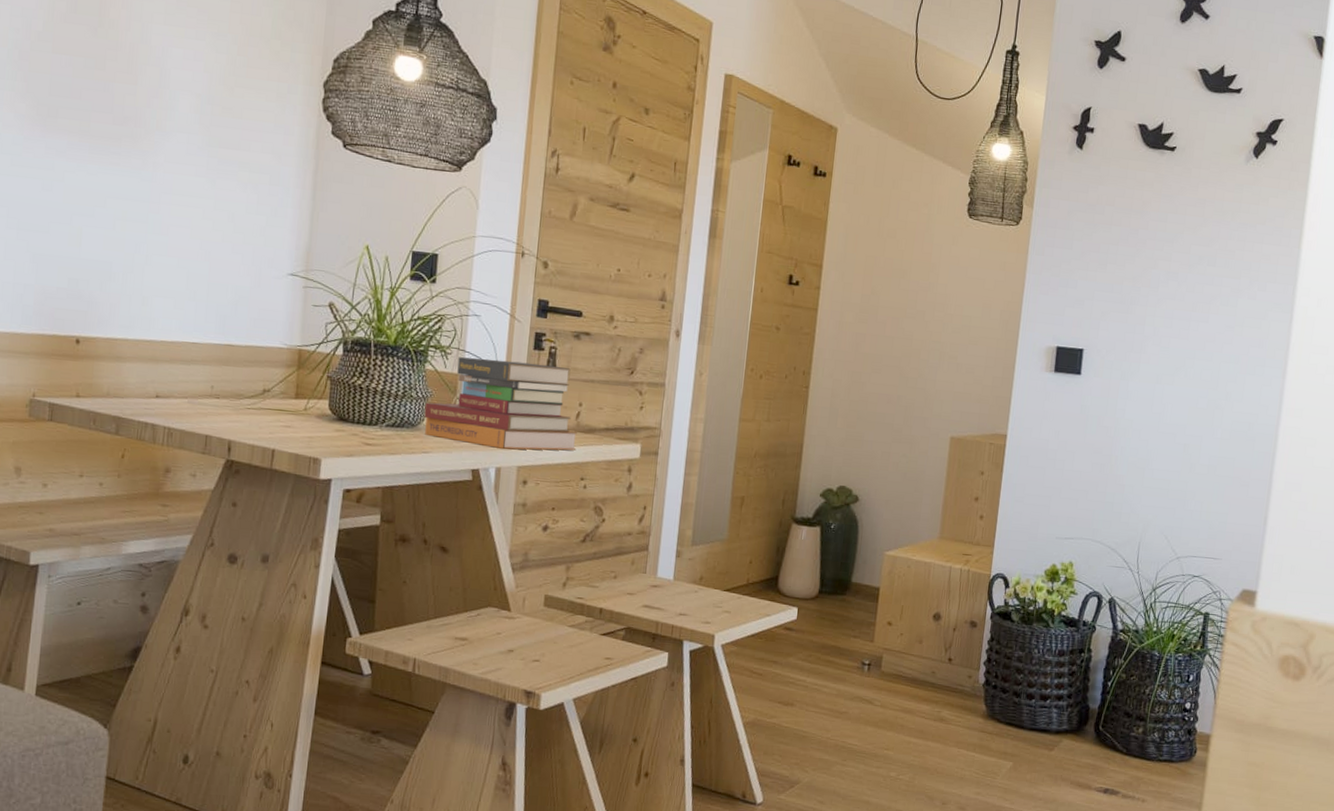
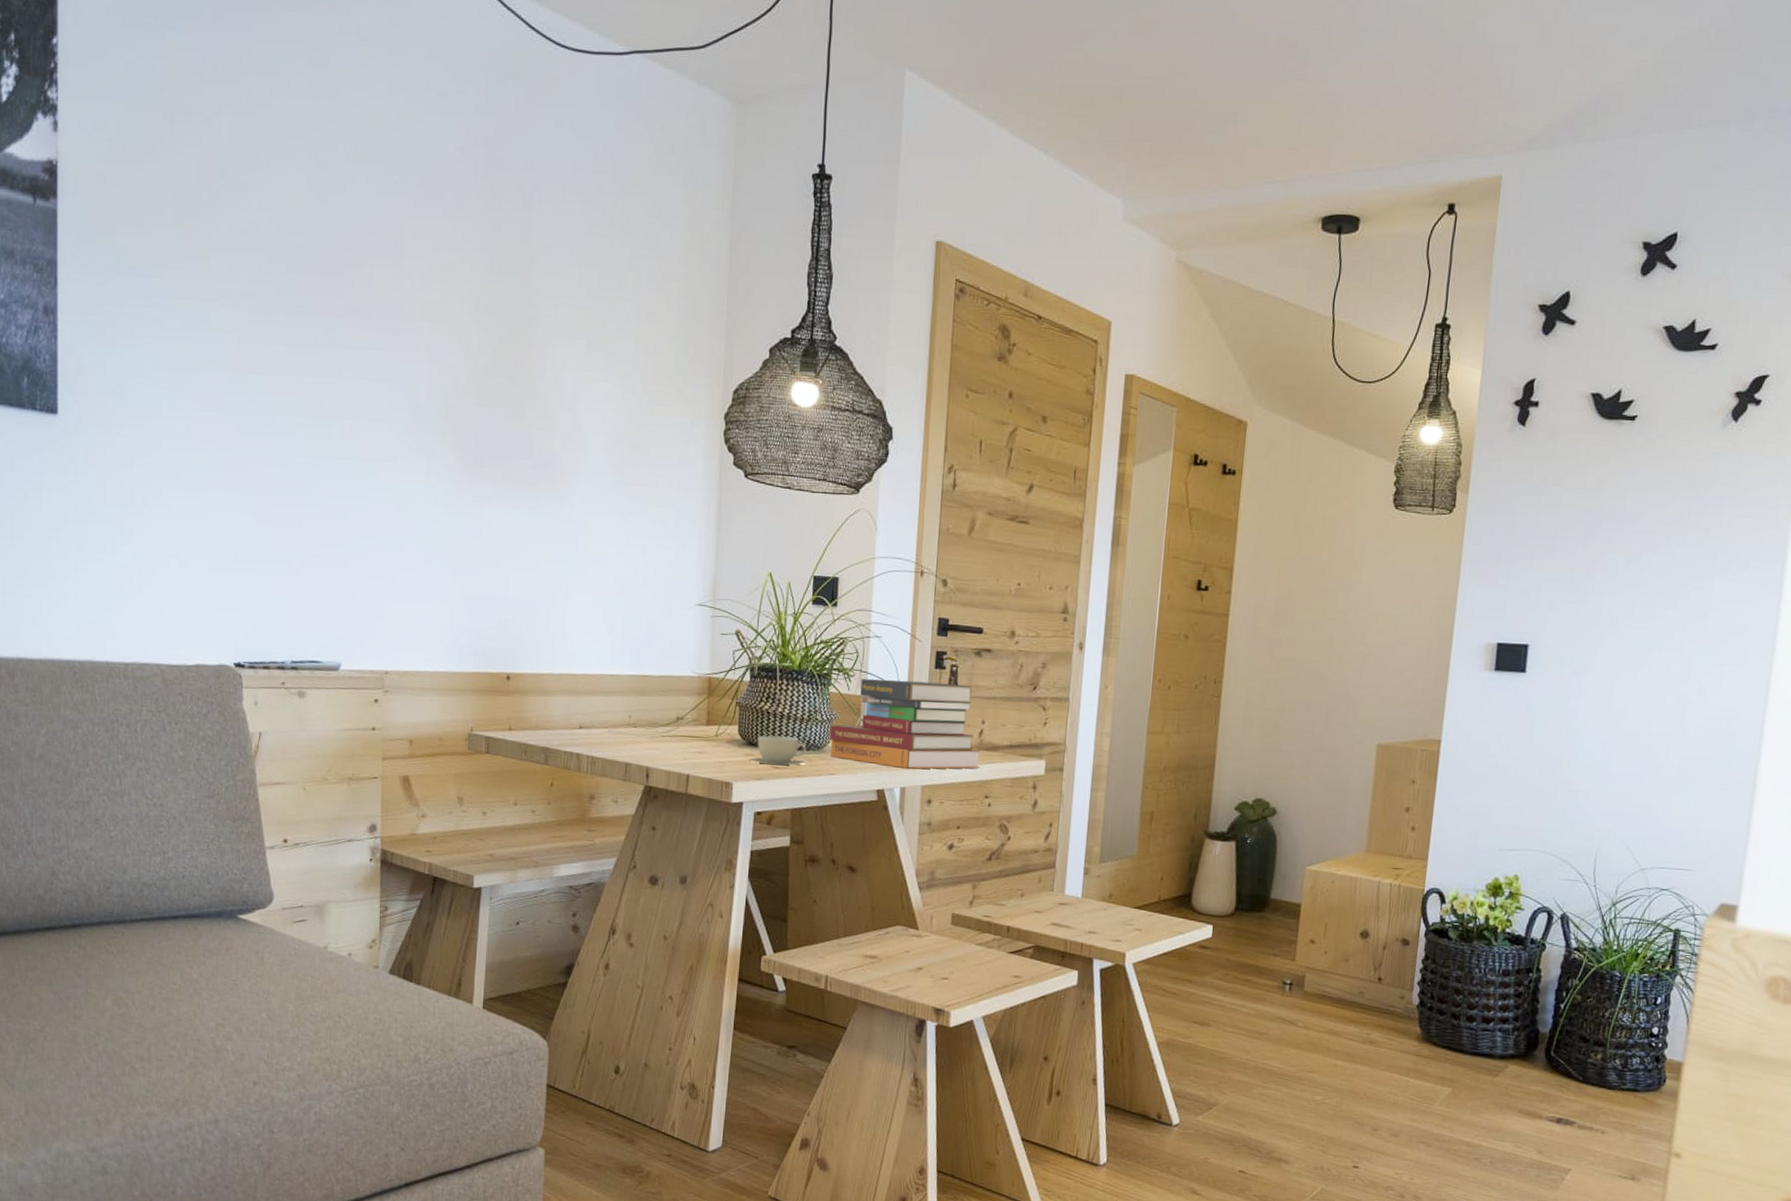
teacup: none [340,410,400,443] -> present [750,735,807,766]

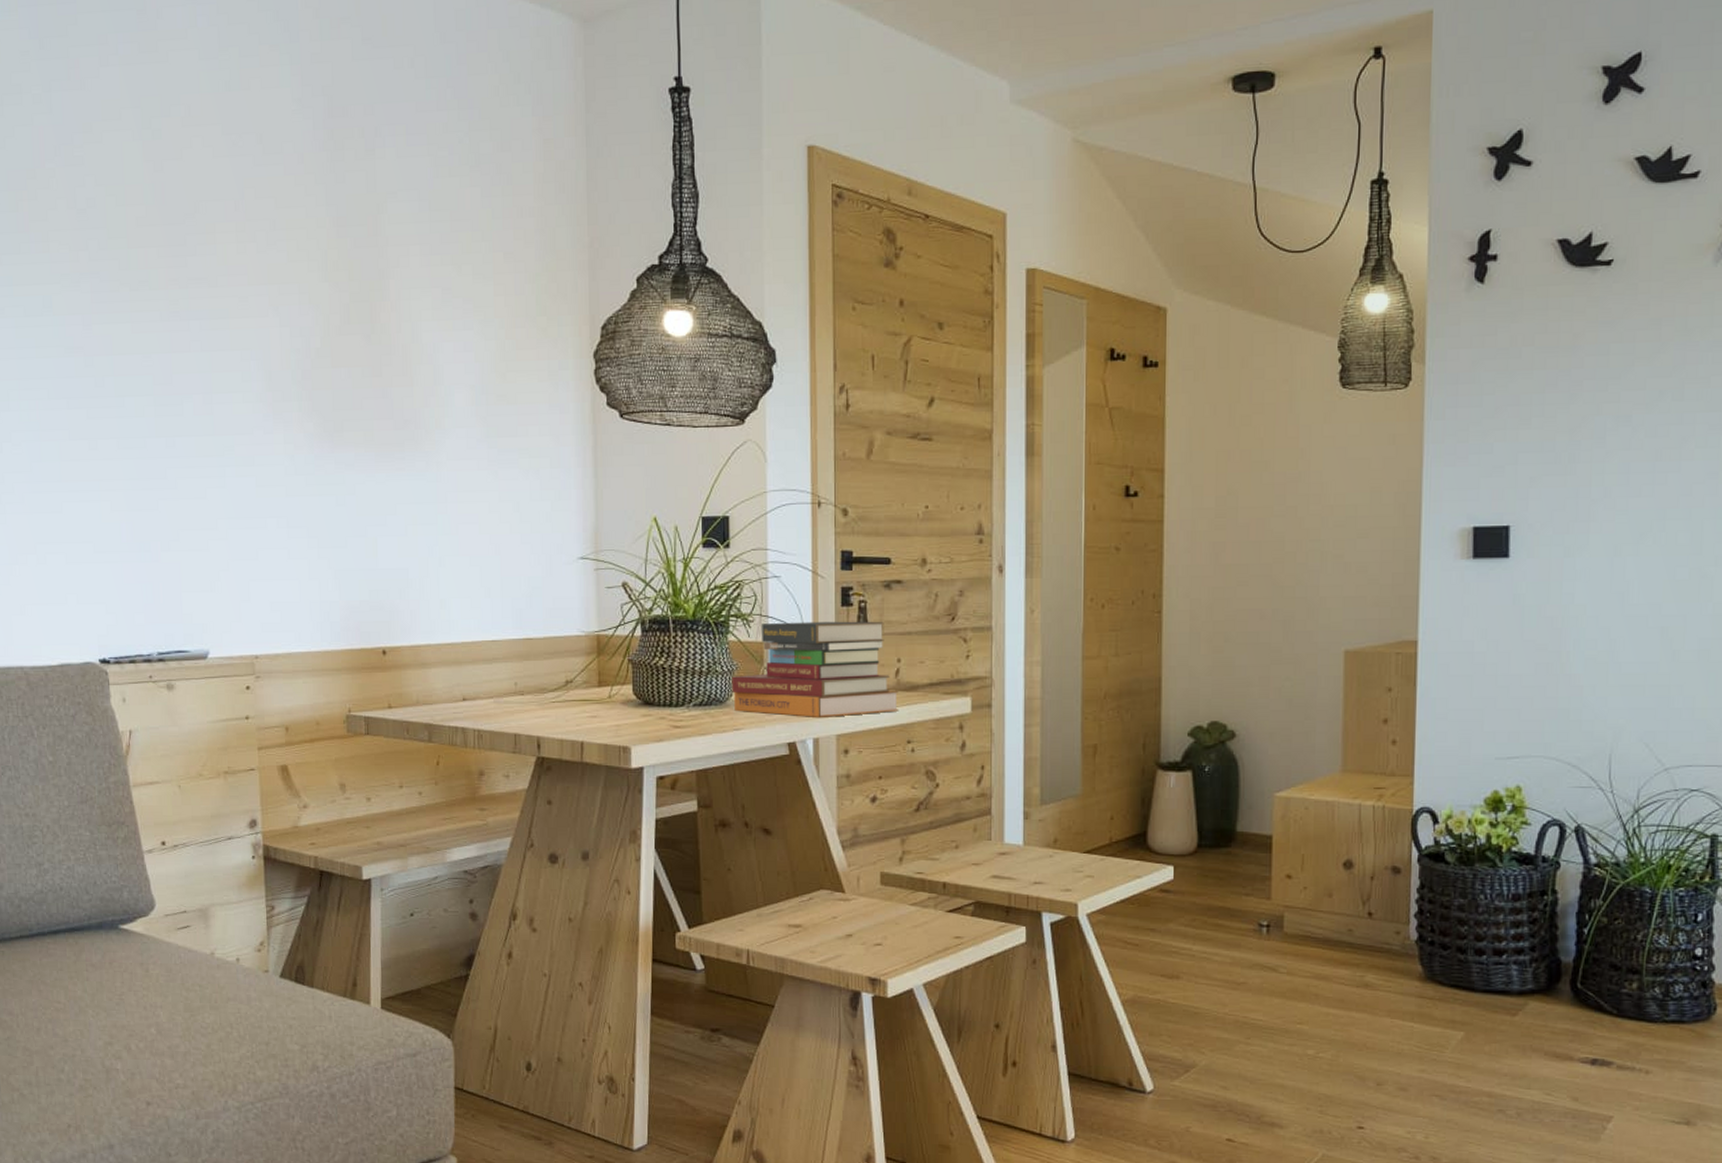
teacup: present [750,735,807,766] -> none [647,693,708,724]

